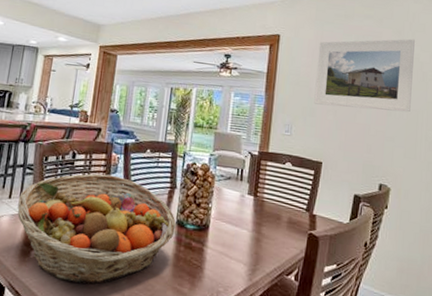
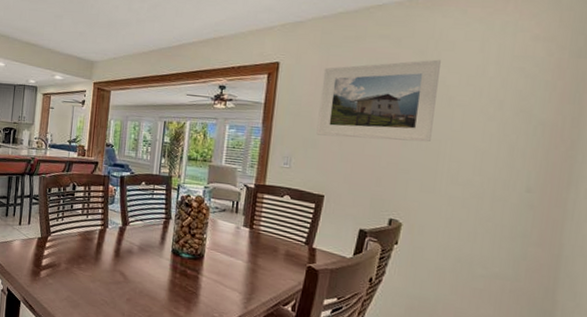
fruit basket: present [17,173,177,284] -> none [27,204,172,303]

